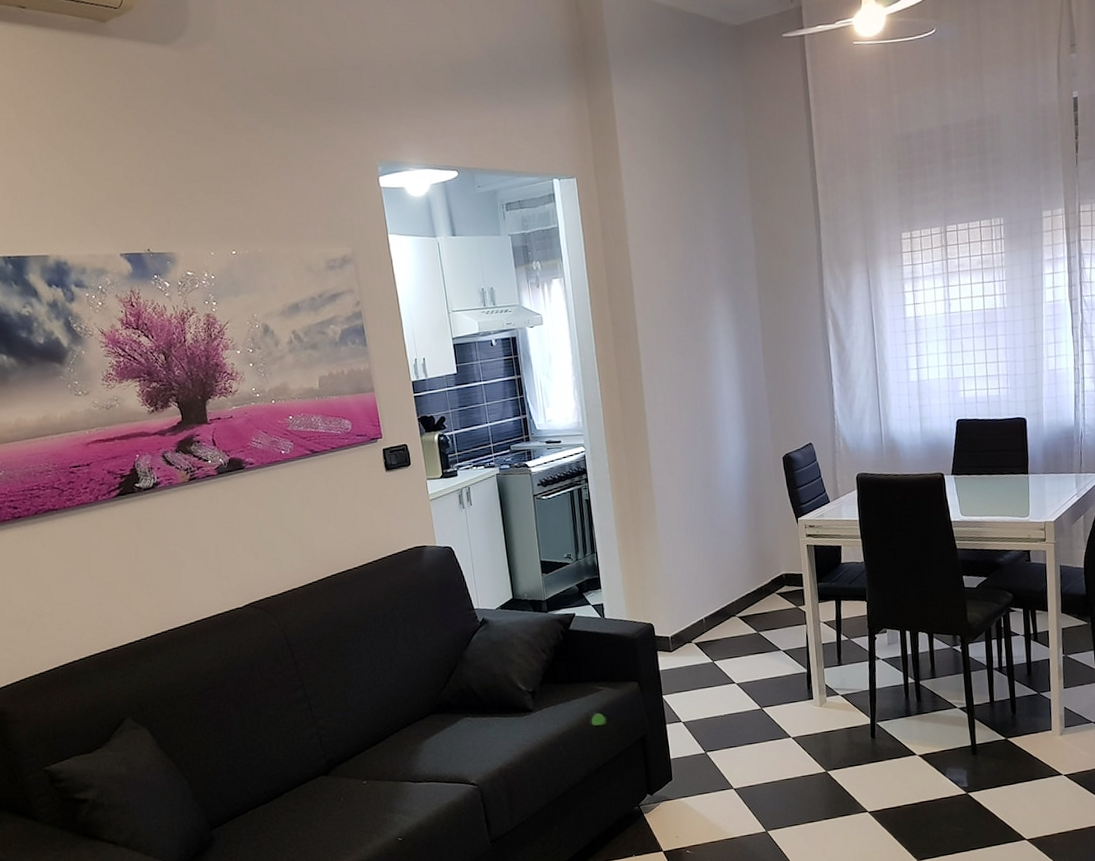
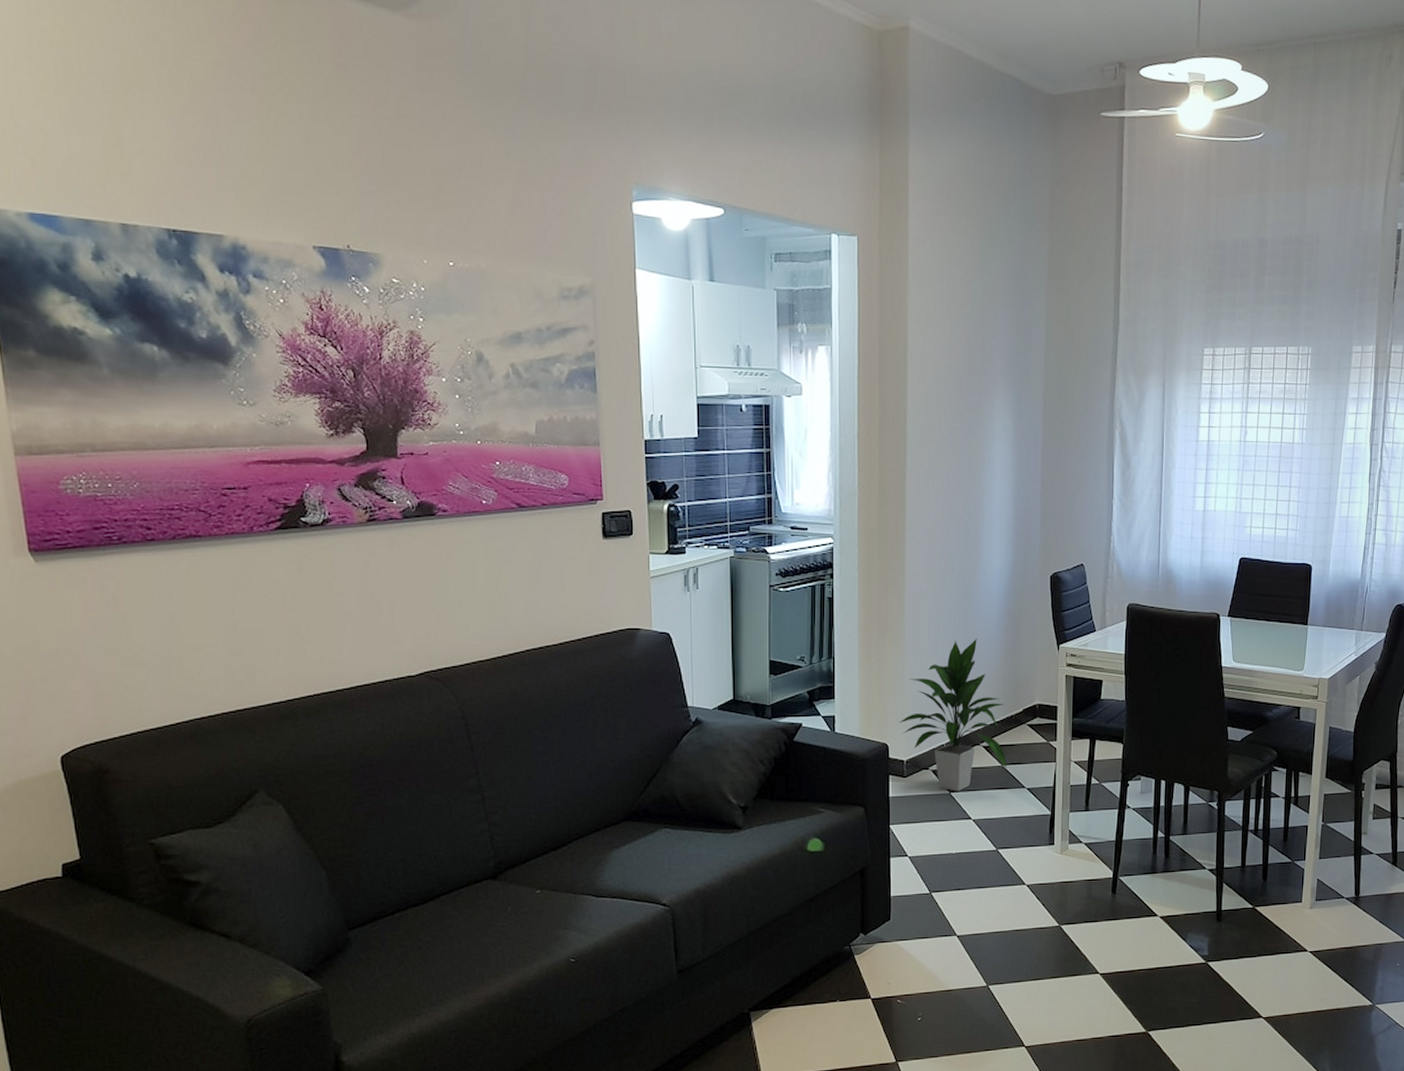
indoor plant: none [661,521,763,660] -> present [899,638,1007,791]

